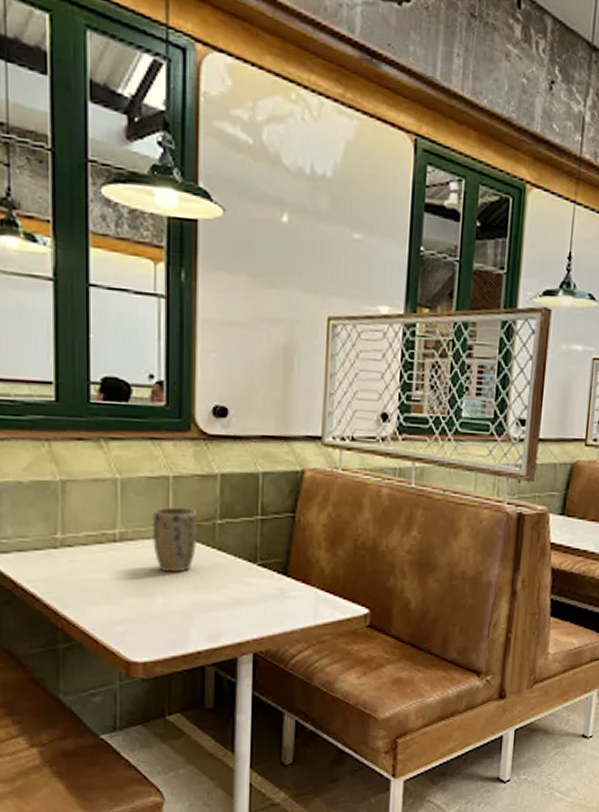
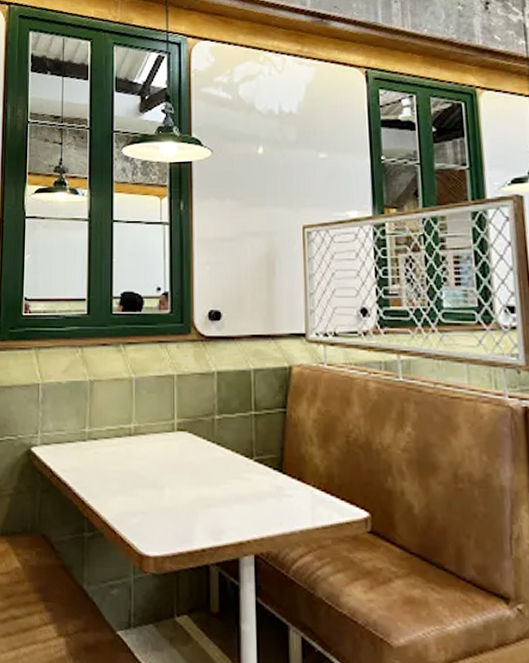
plant pot: present [151,506,197,573] -> none [160,403,198,467]

